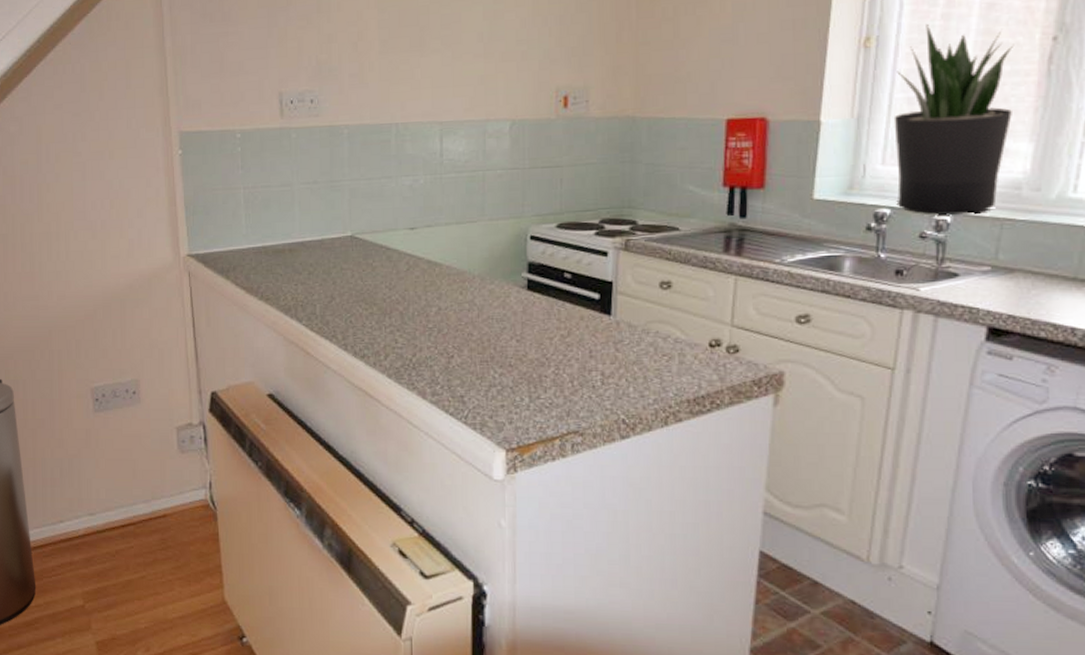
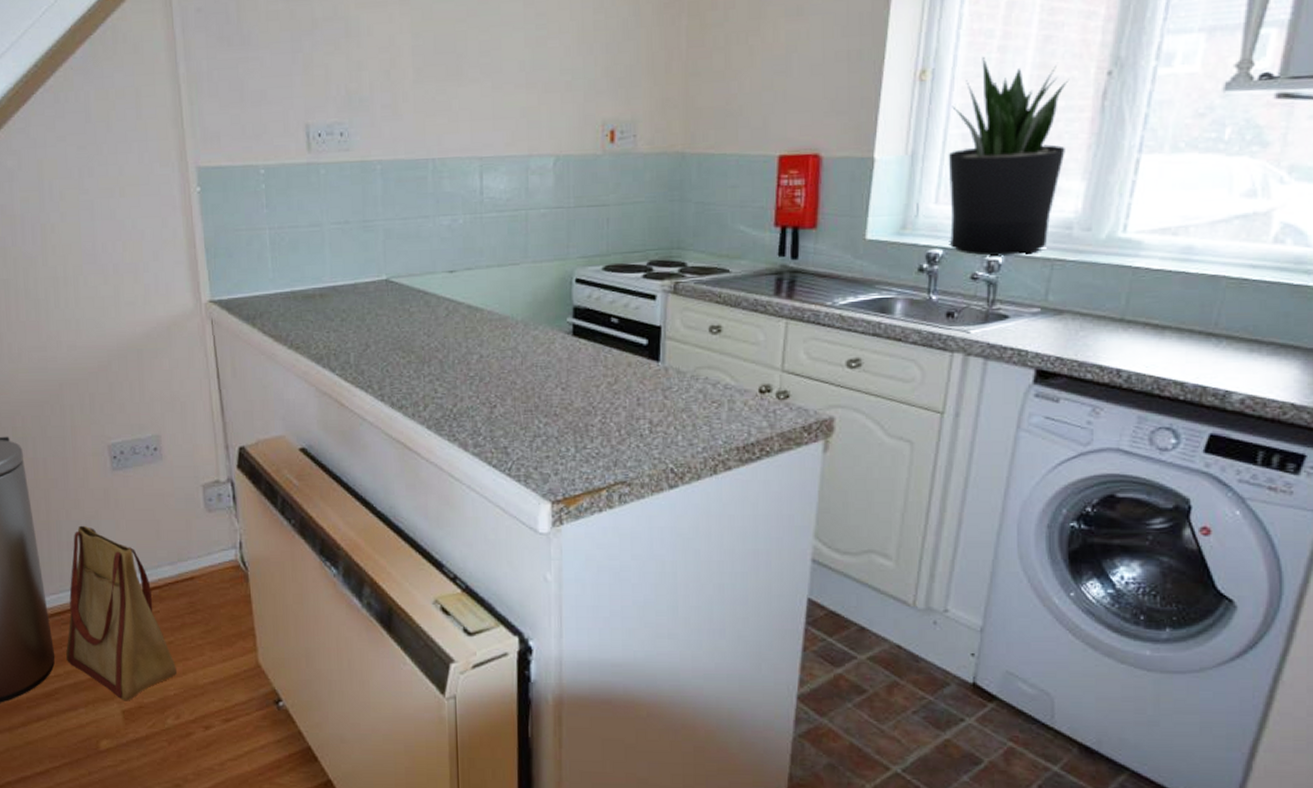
shopping bag: none [46,463,149,633] -> present [66,525,178,701]

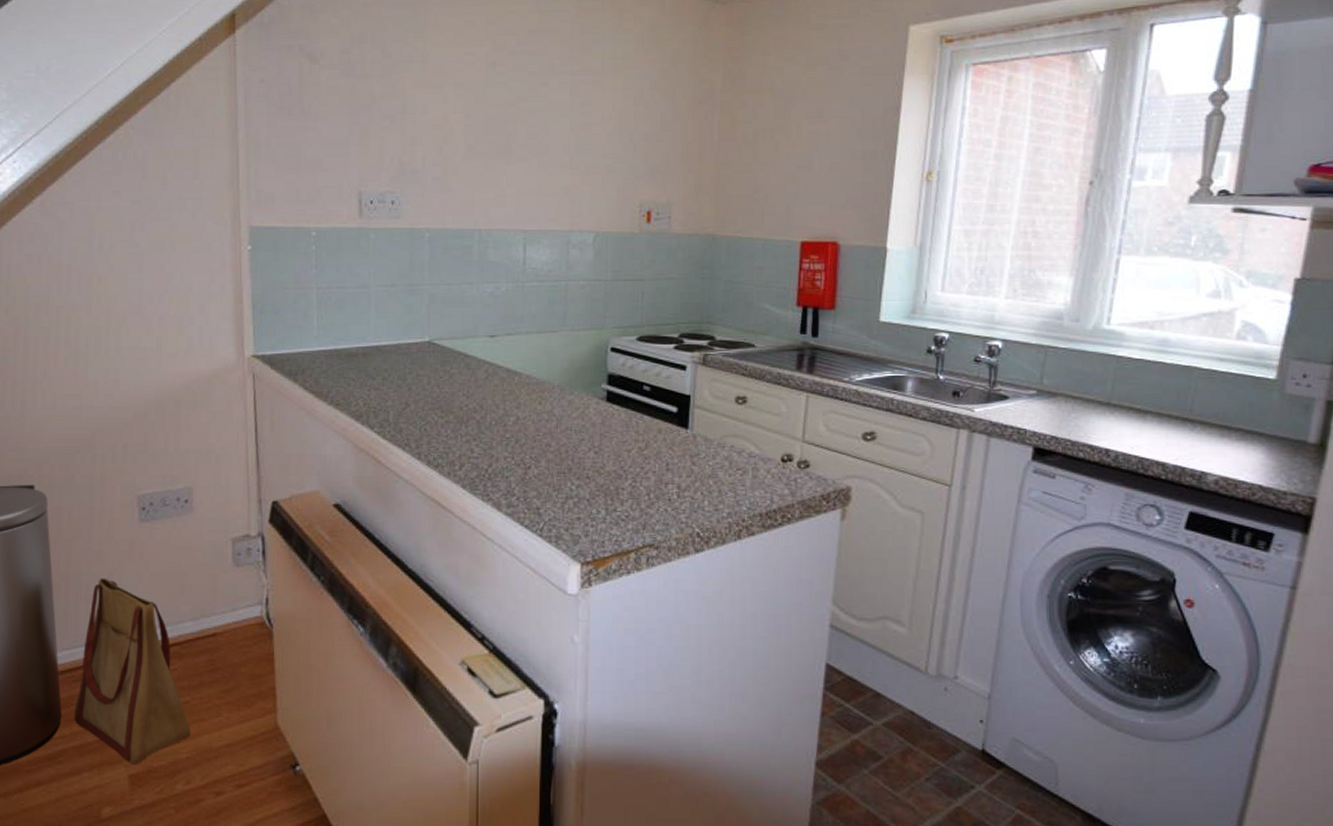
planter: present [948,57,1070,257] -> none [952,163,1057,342]

